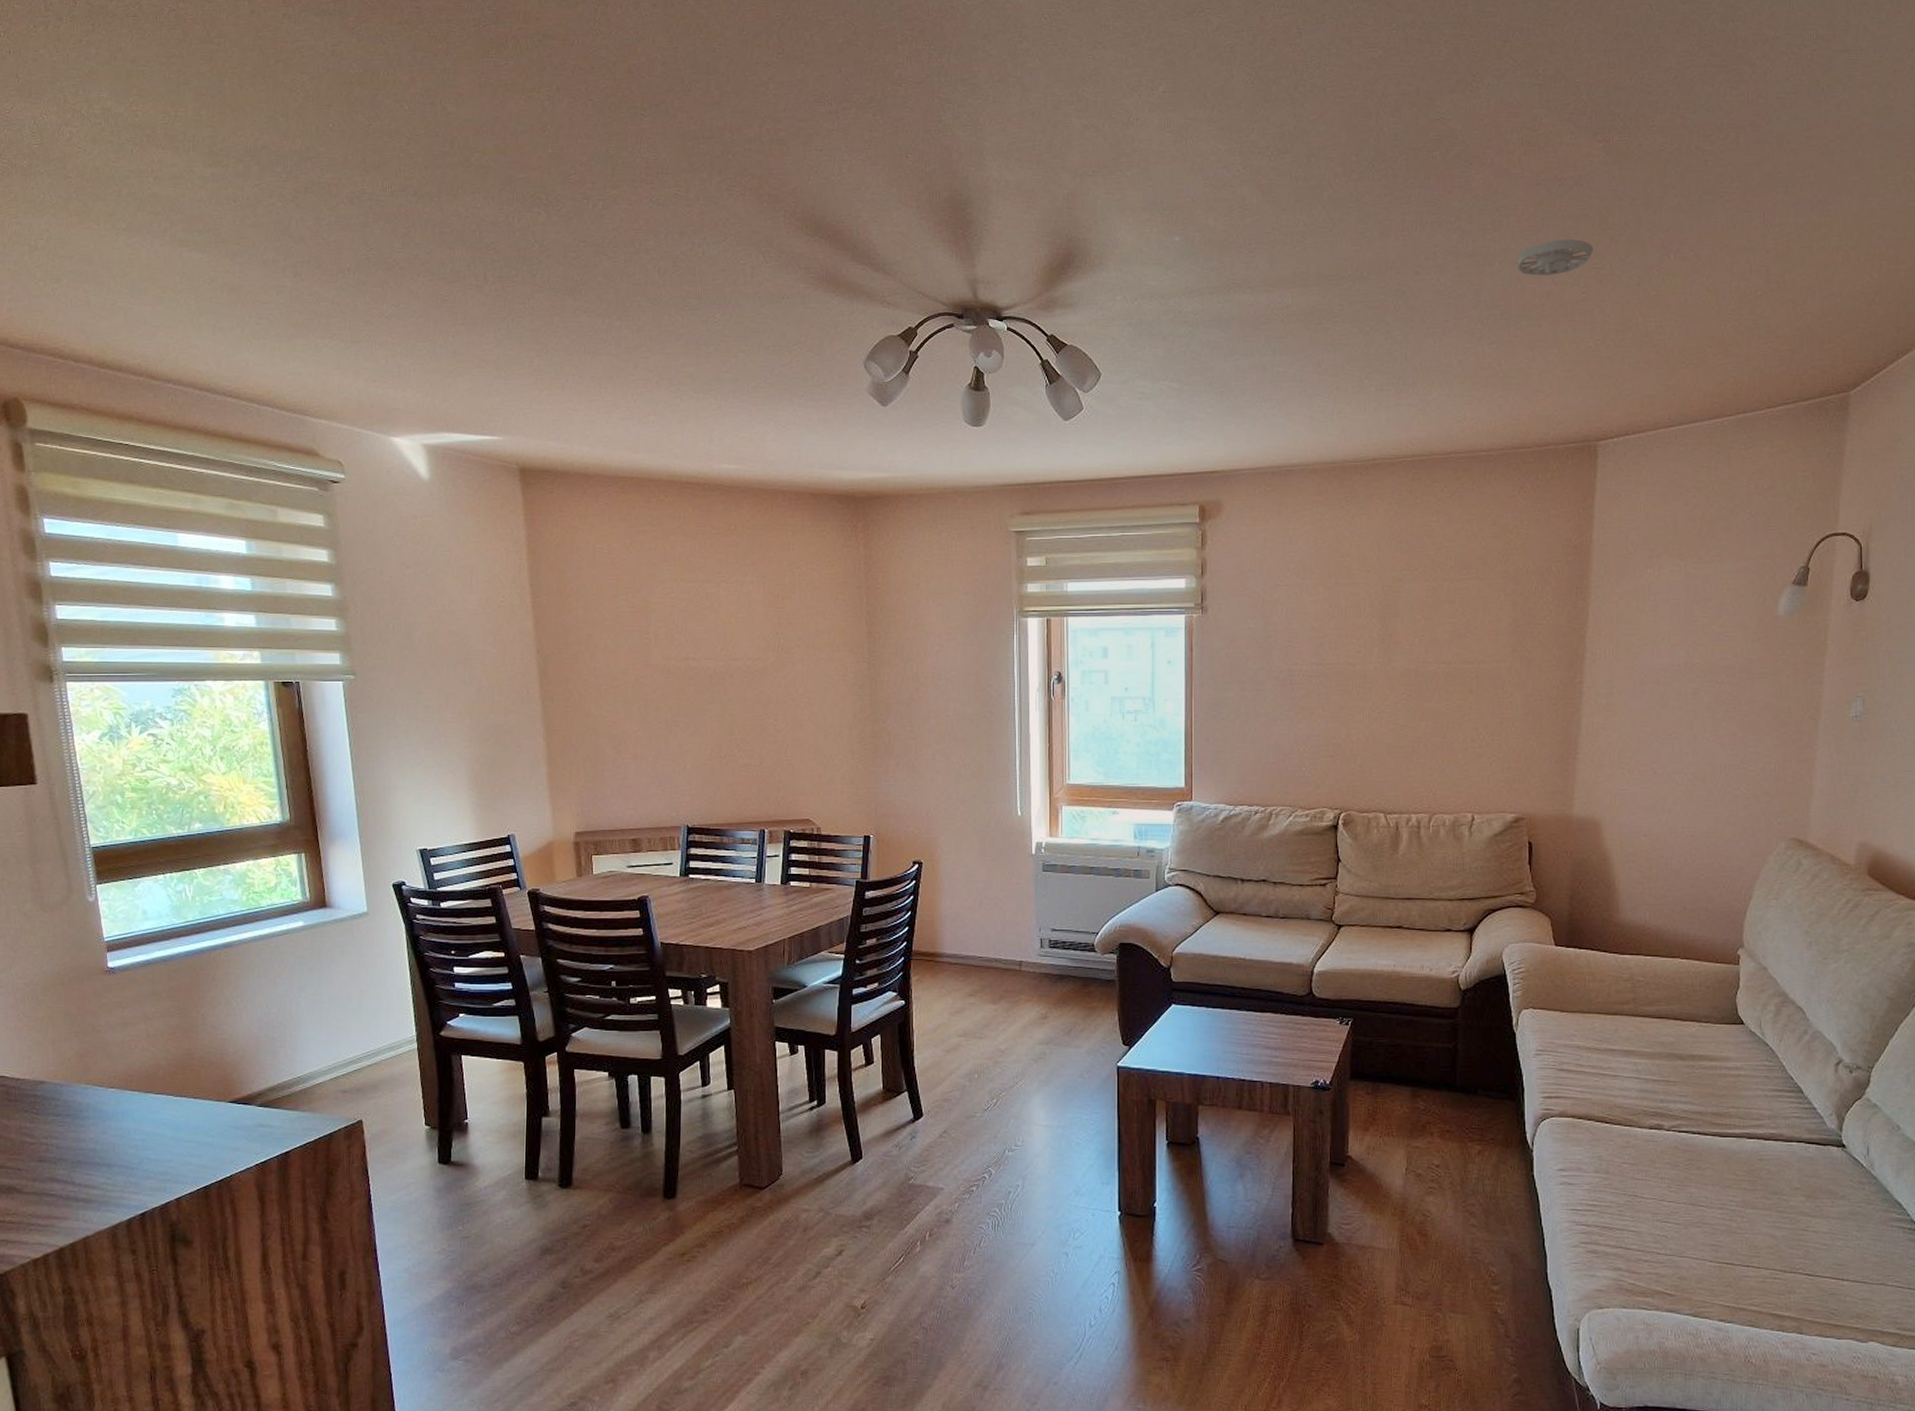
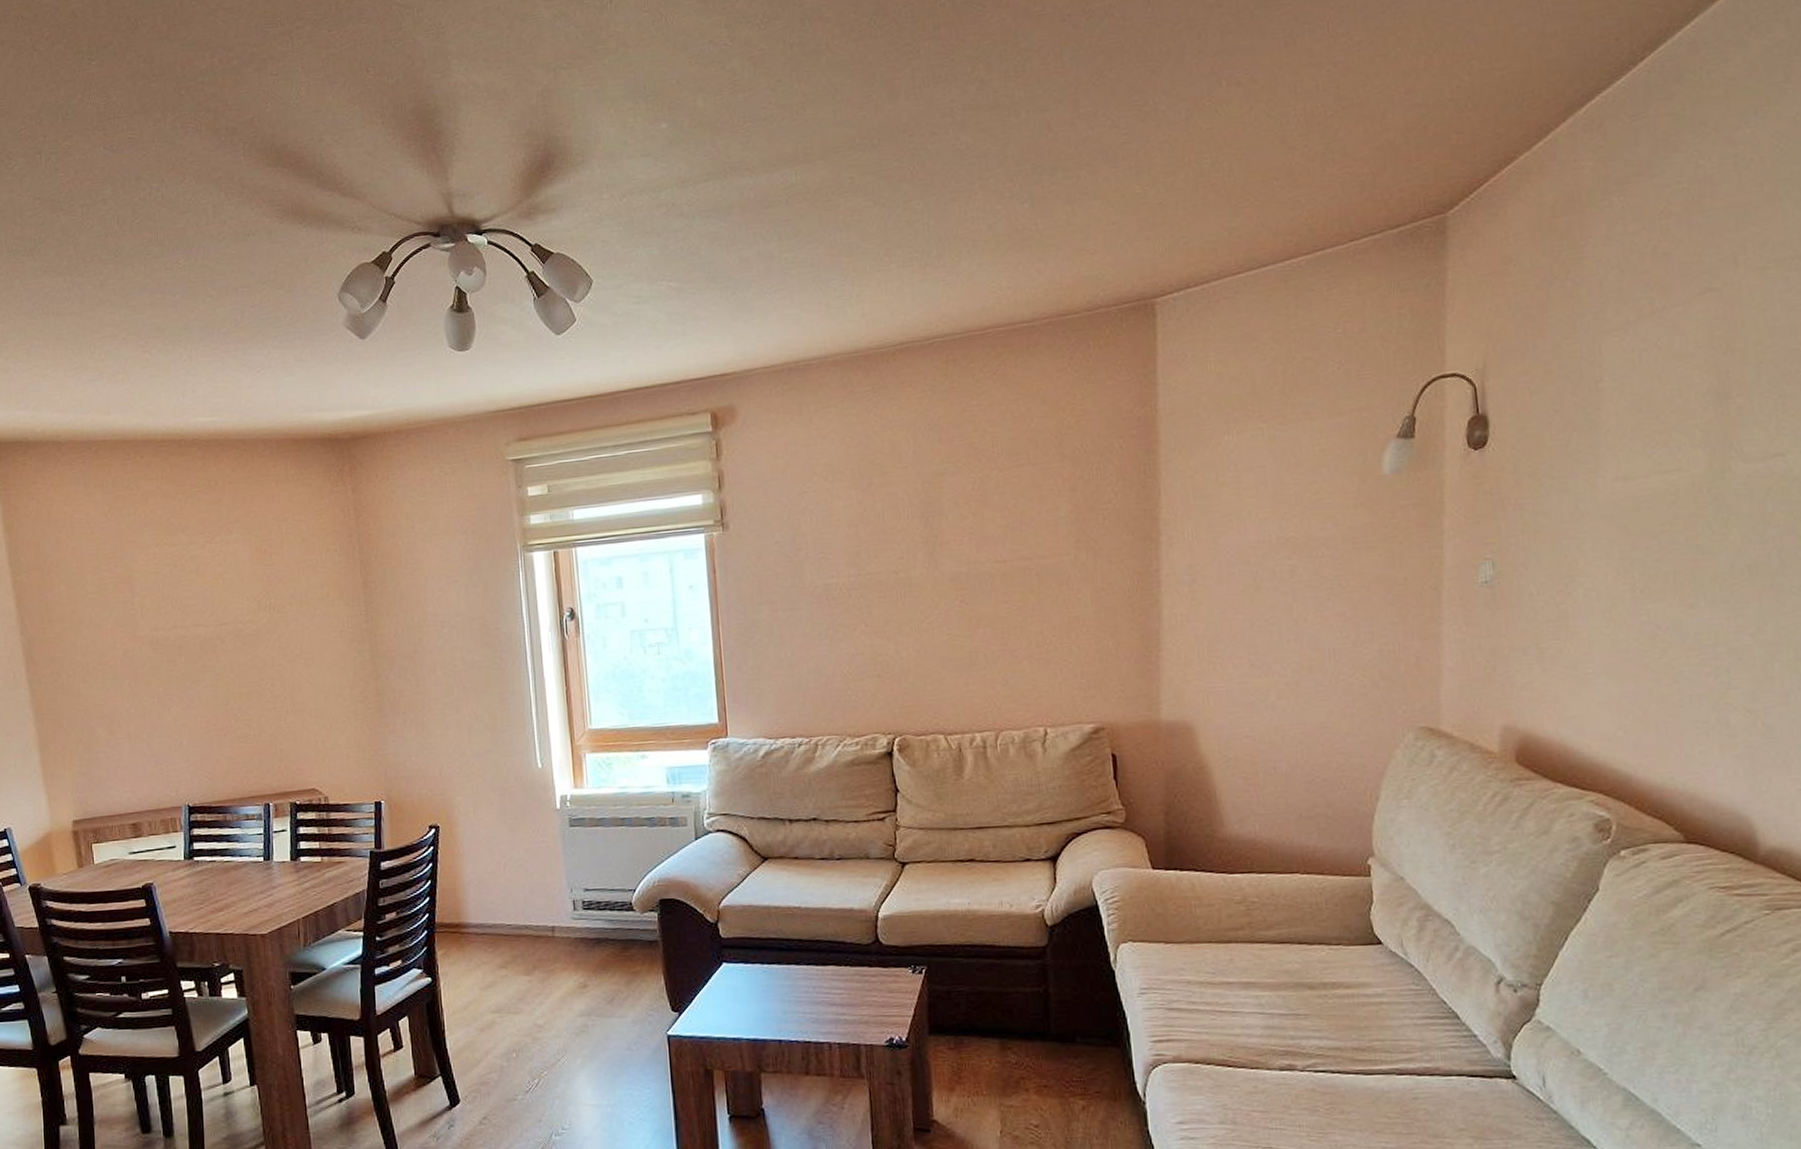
smoke detector: present [1517,239,1594,276] -> none [1046,76,1133,123]

